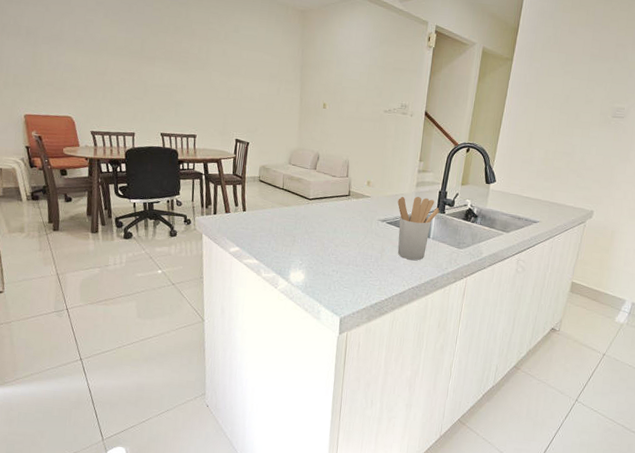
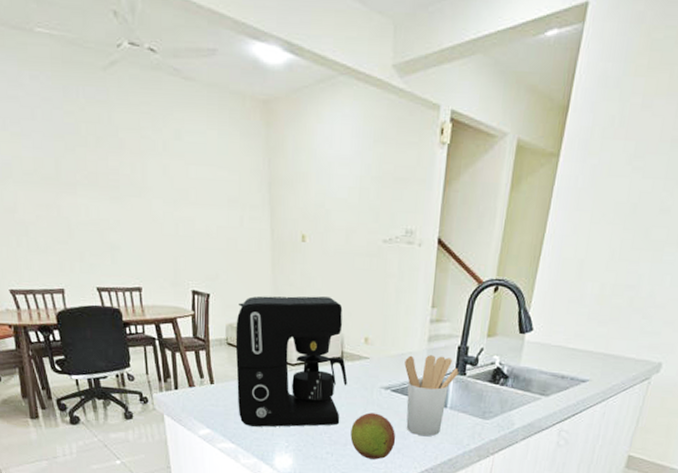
coffee maker: none [263,146,353,249] -> present [235,296,348,427]
fruit: none [352,239,389,278] -> present [350,412,396,460]

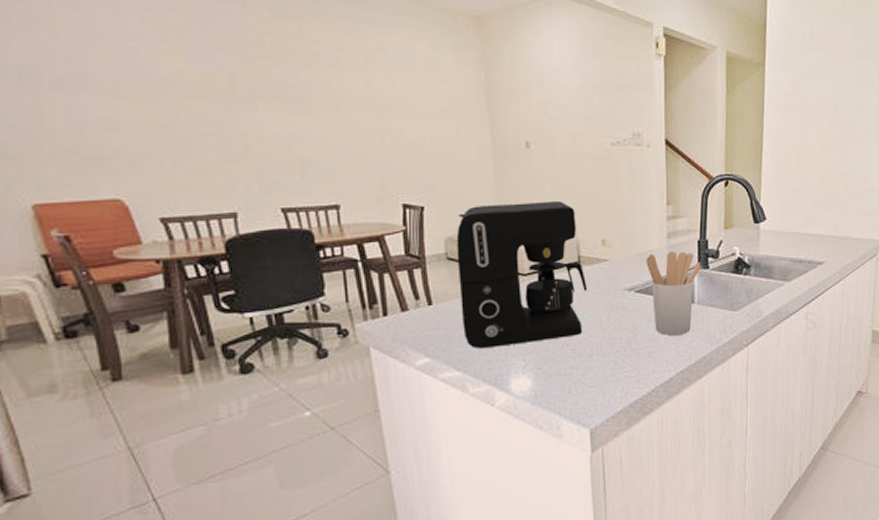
fruit: present [350,412,396,460] -> none [596,317,646,368]

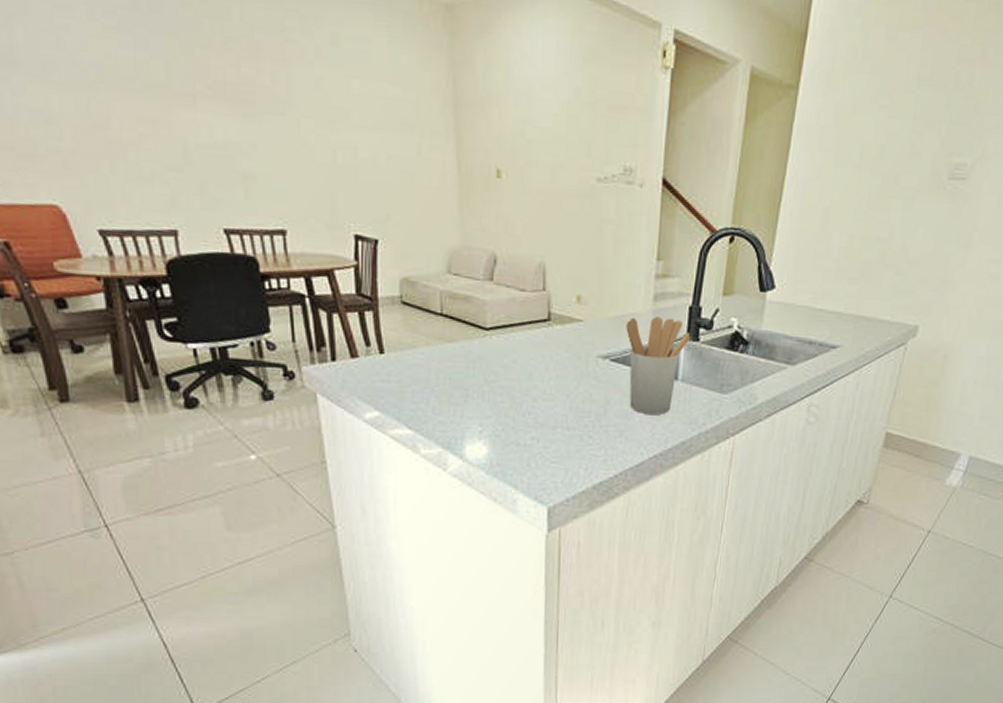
coffee maker: present [456,201,587,349] -> none [412,243,556,408]

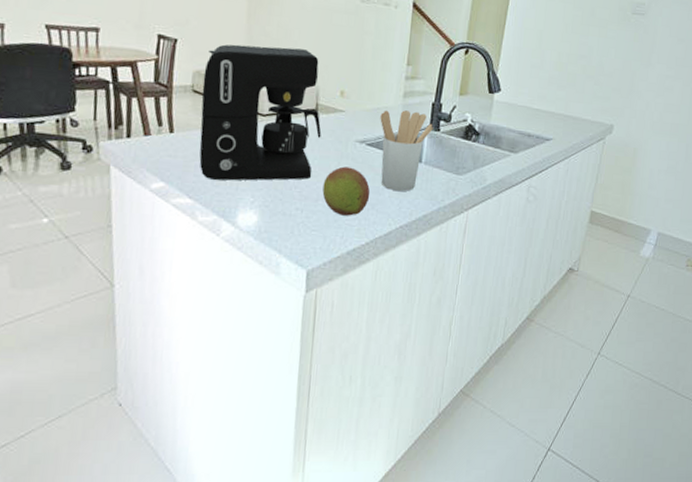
coffee maker: none [412,243,556,408] -> present [199,44,322,181]
fruit: none [561,387,617,445] -> present [322,166,370,216]

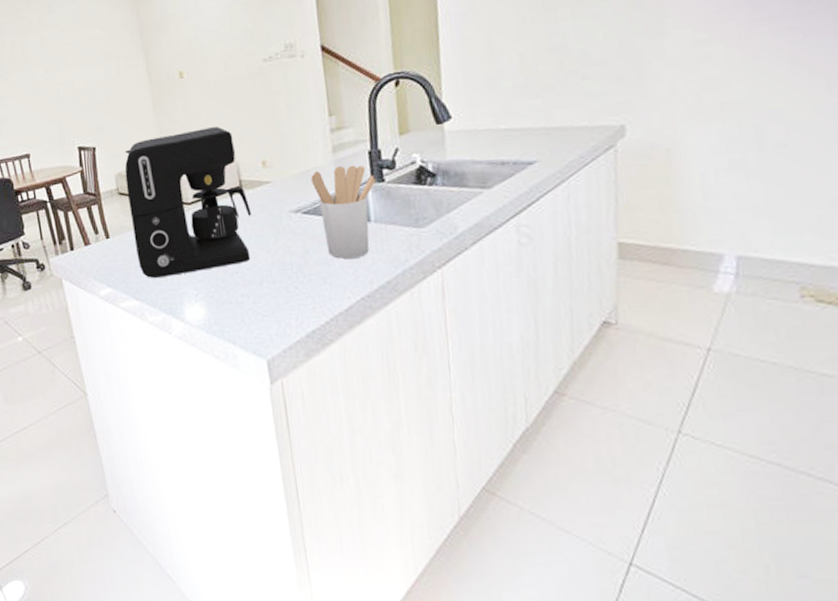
fruit: present [322,166,370,216] -> none [264,241,319,296]

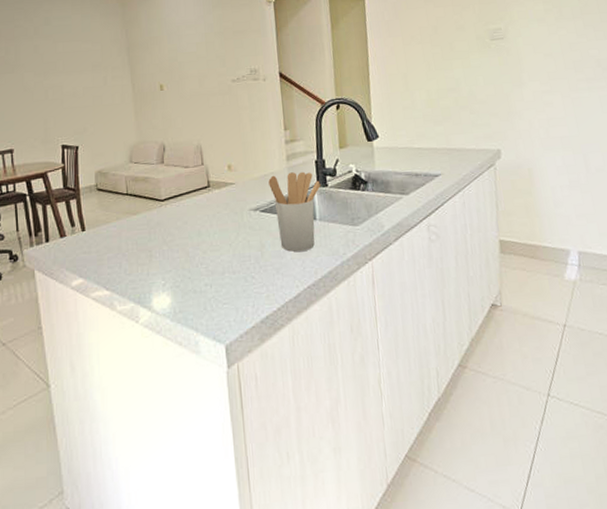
coffee maker: present [124,126,252,279] -> none [104,134,217,270]

